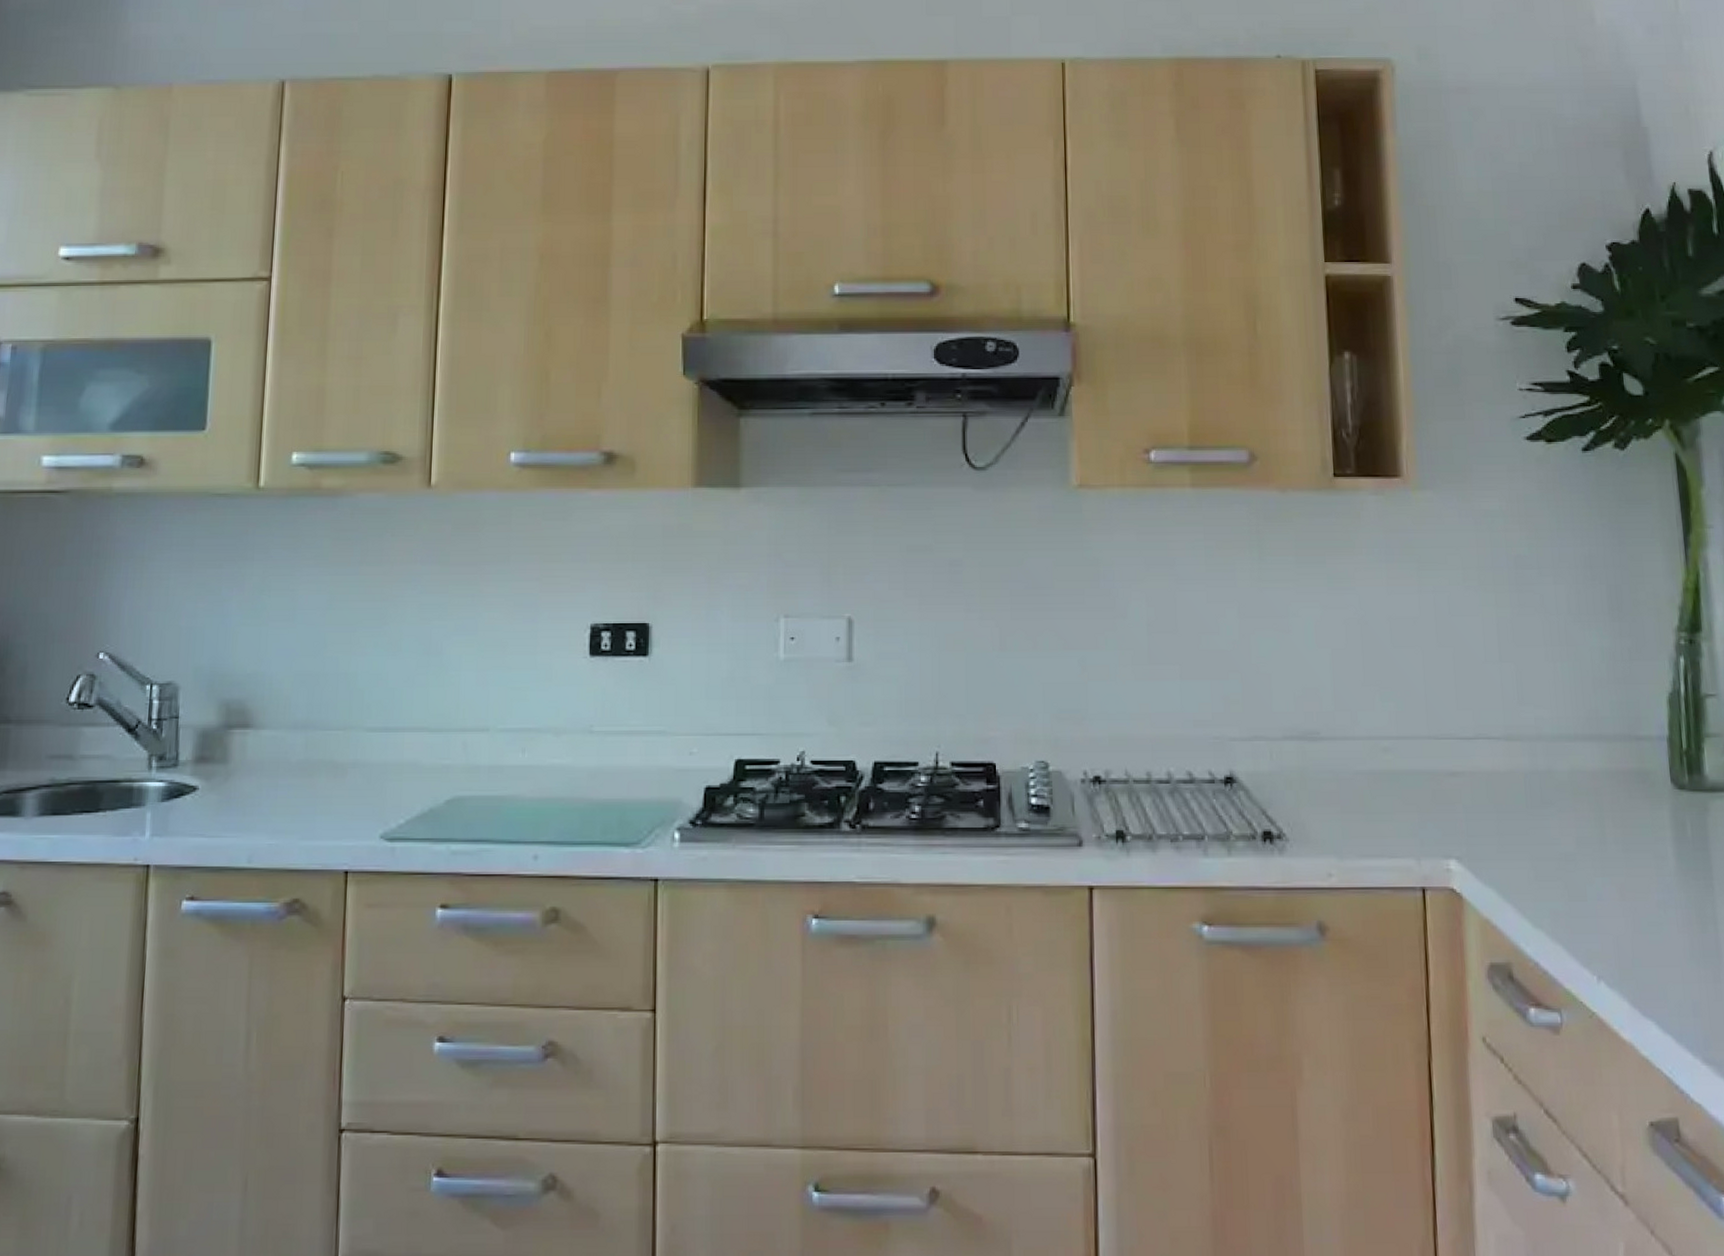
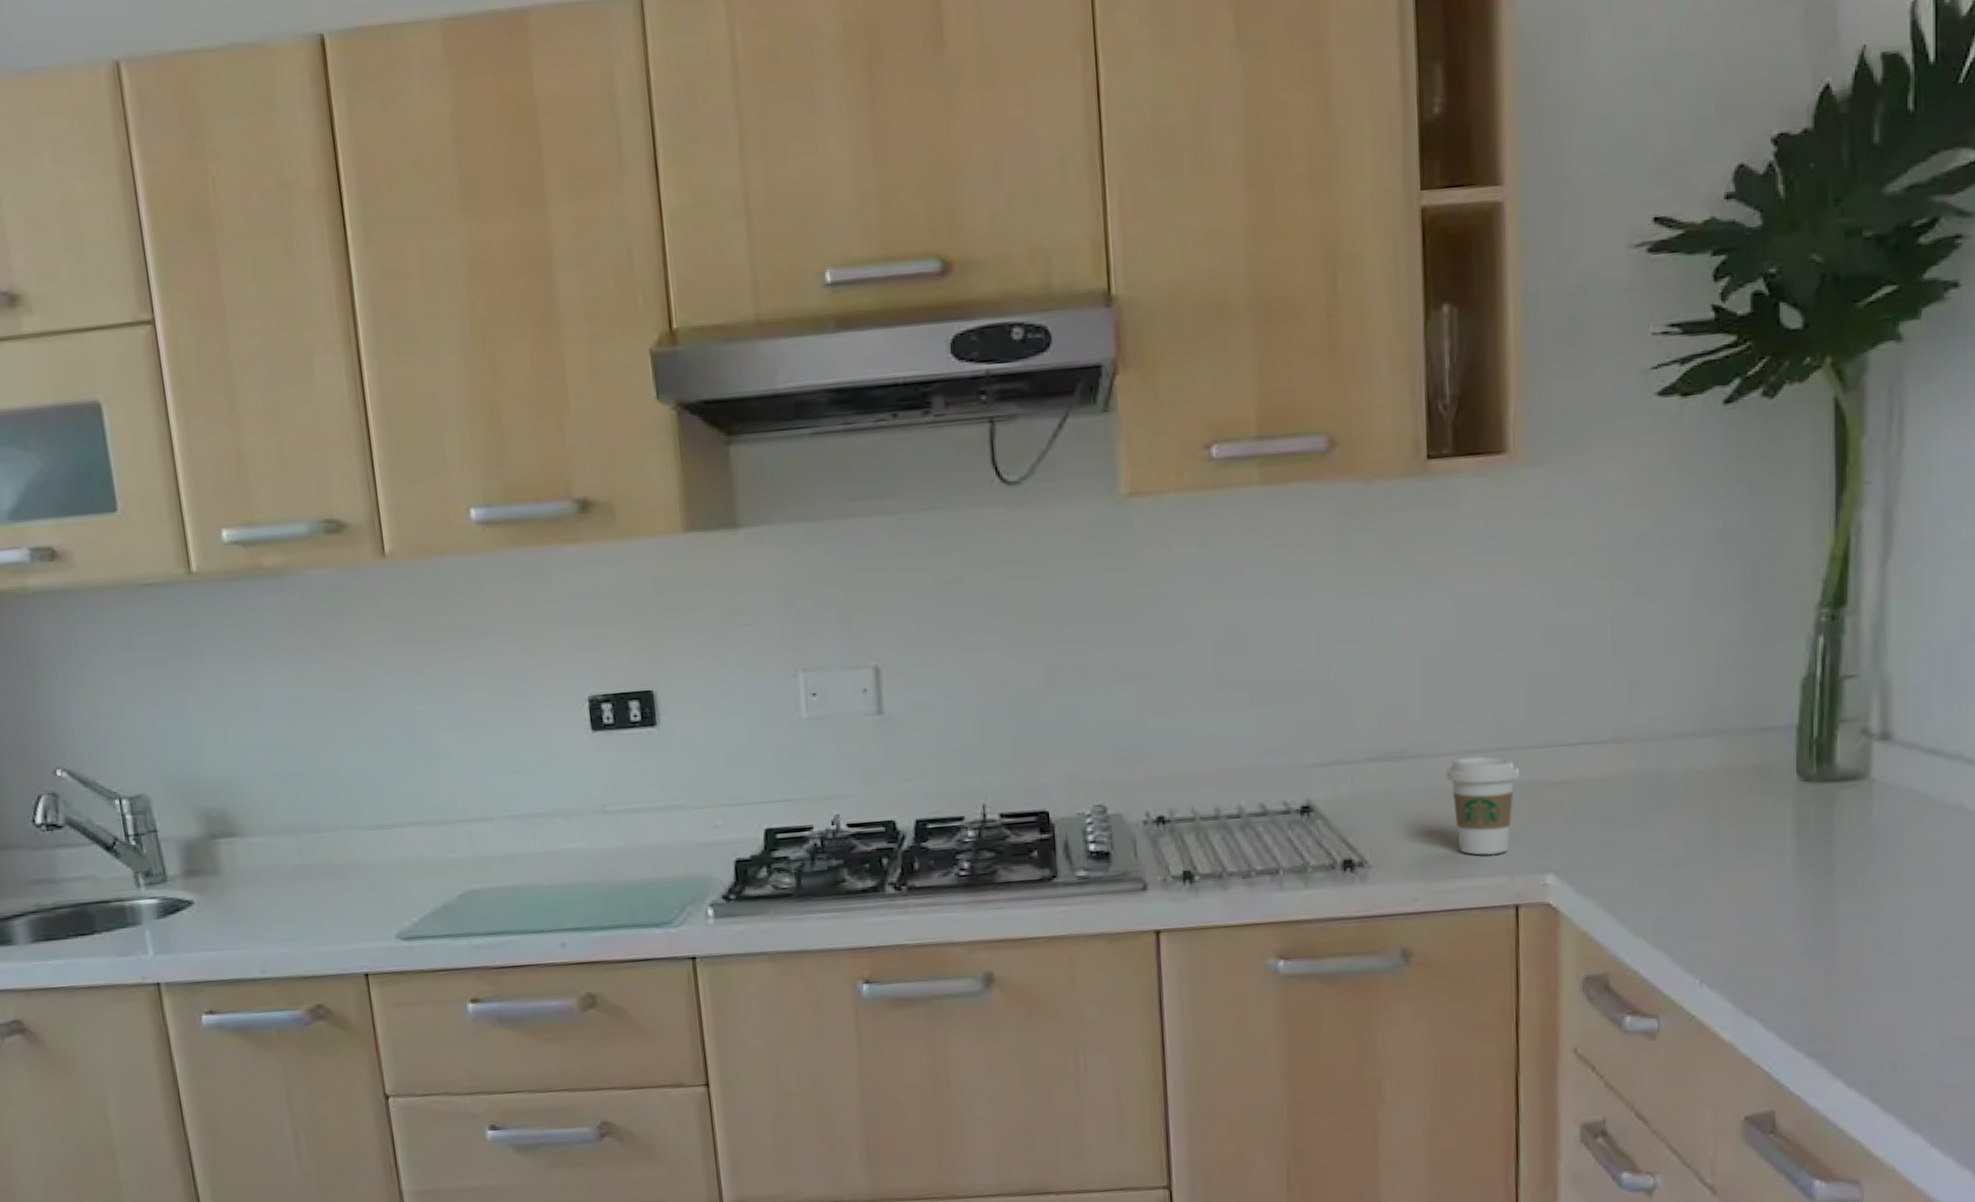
coffee cup: none [1355,741,1422,838] -> present [1445,755,1520,856]

